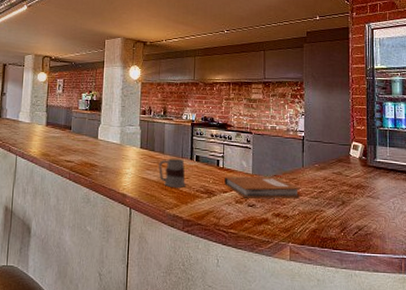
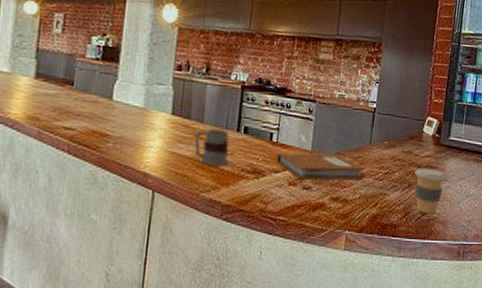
coffee cup: none [347,186,377,229] -> present [414,167,446,214]

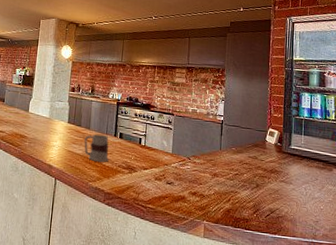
notebook: present [277,153,366,180] -> none [145,154,218,179]
coffee cup: present [414,167,446,214] -> none [261,171,290,213]

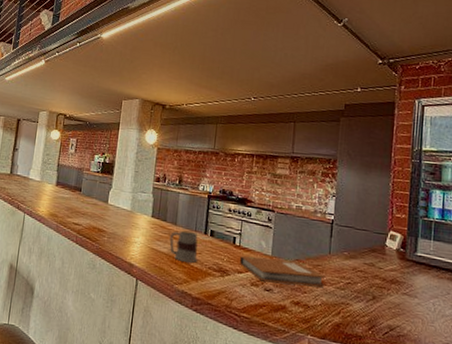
notebook: none [145,154,218,179] -> present [240,255,326,287]

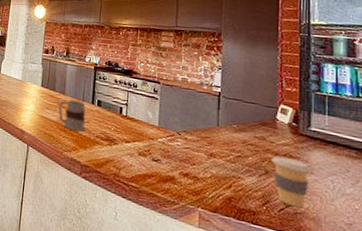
notebook: present [240,255,326,287] -> none [127,125,215,160]
coffee cup: none [379,281,415,331] -> present [271,155,311,208]

